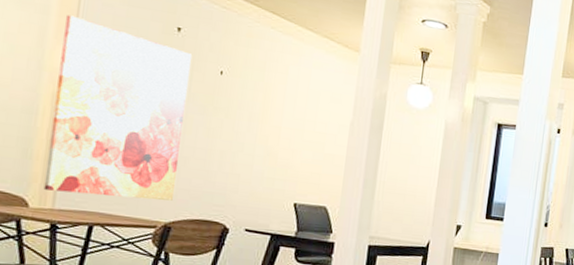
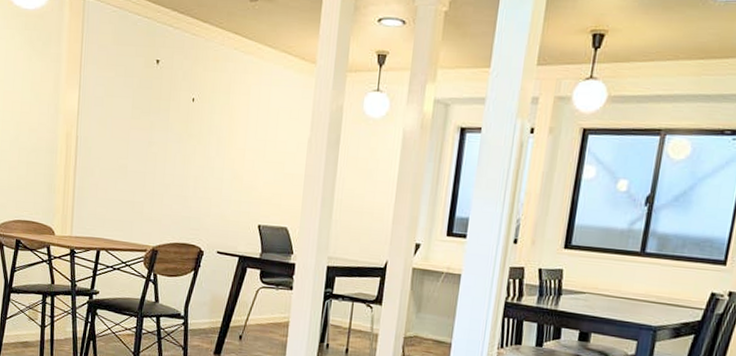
wall art: present [43,14,193,202] -> none [64,60,169,227]

